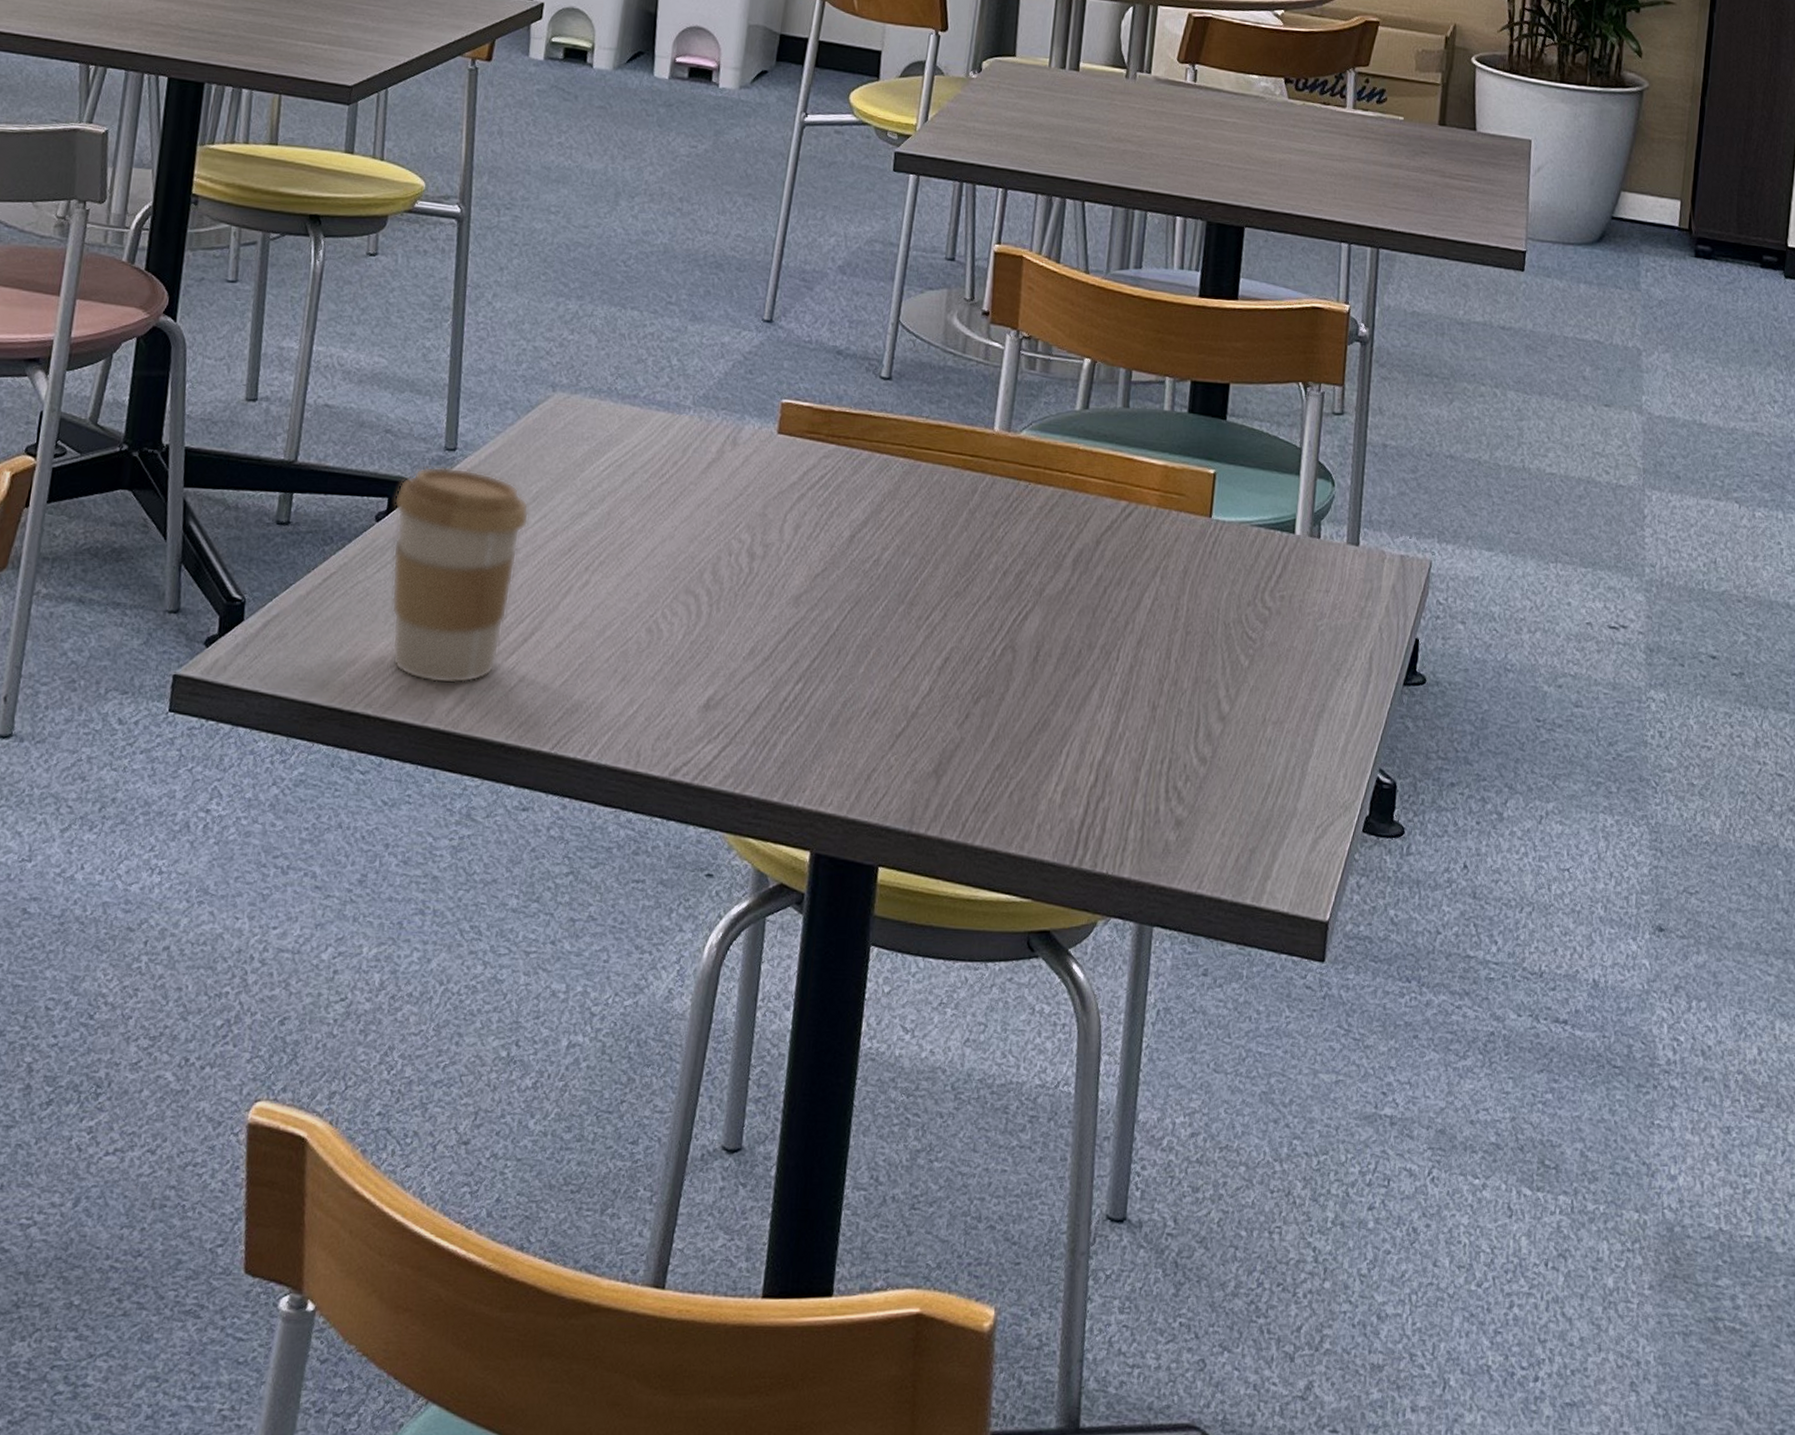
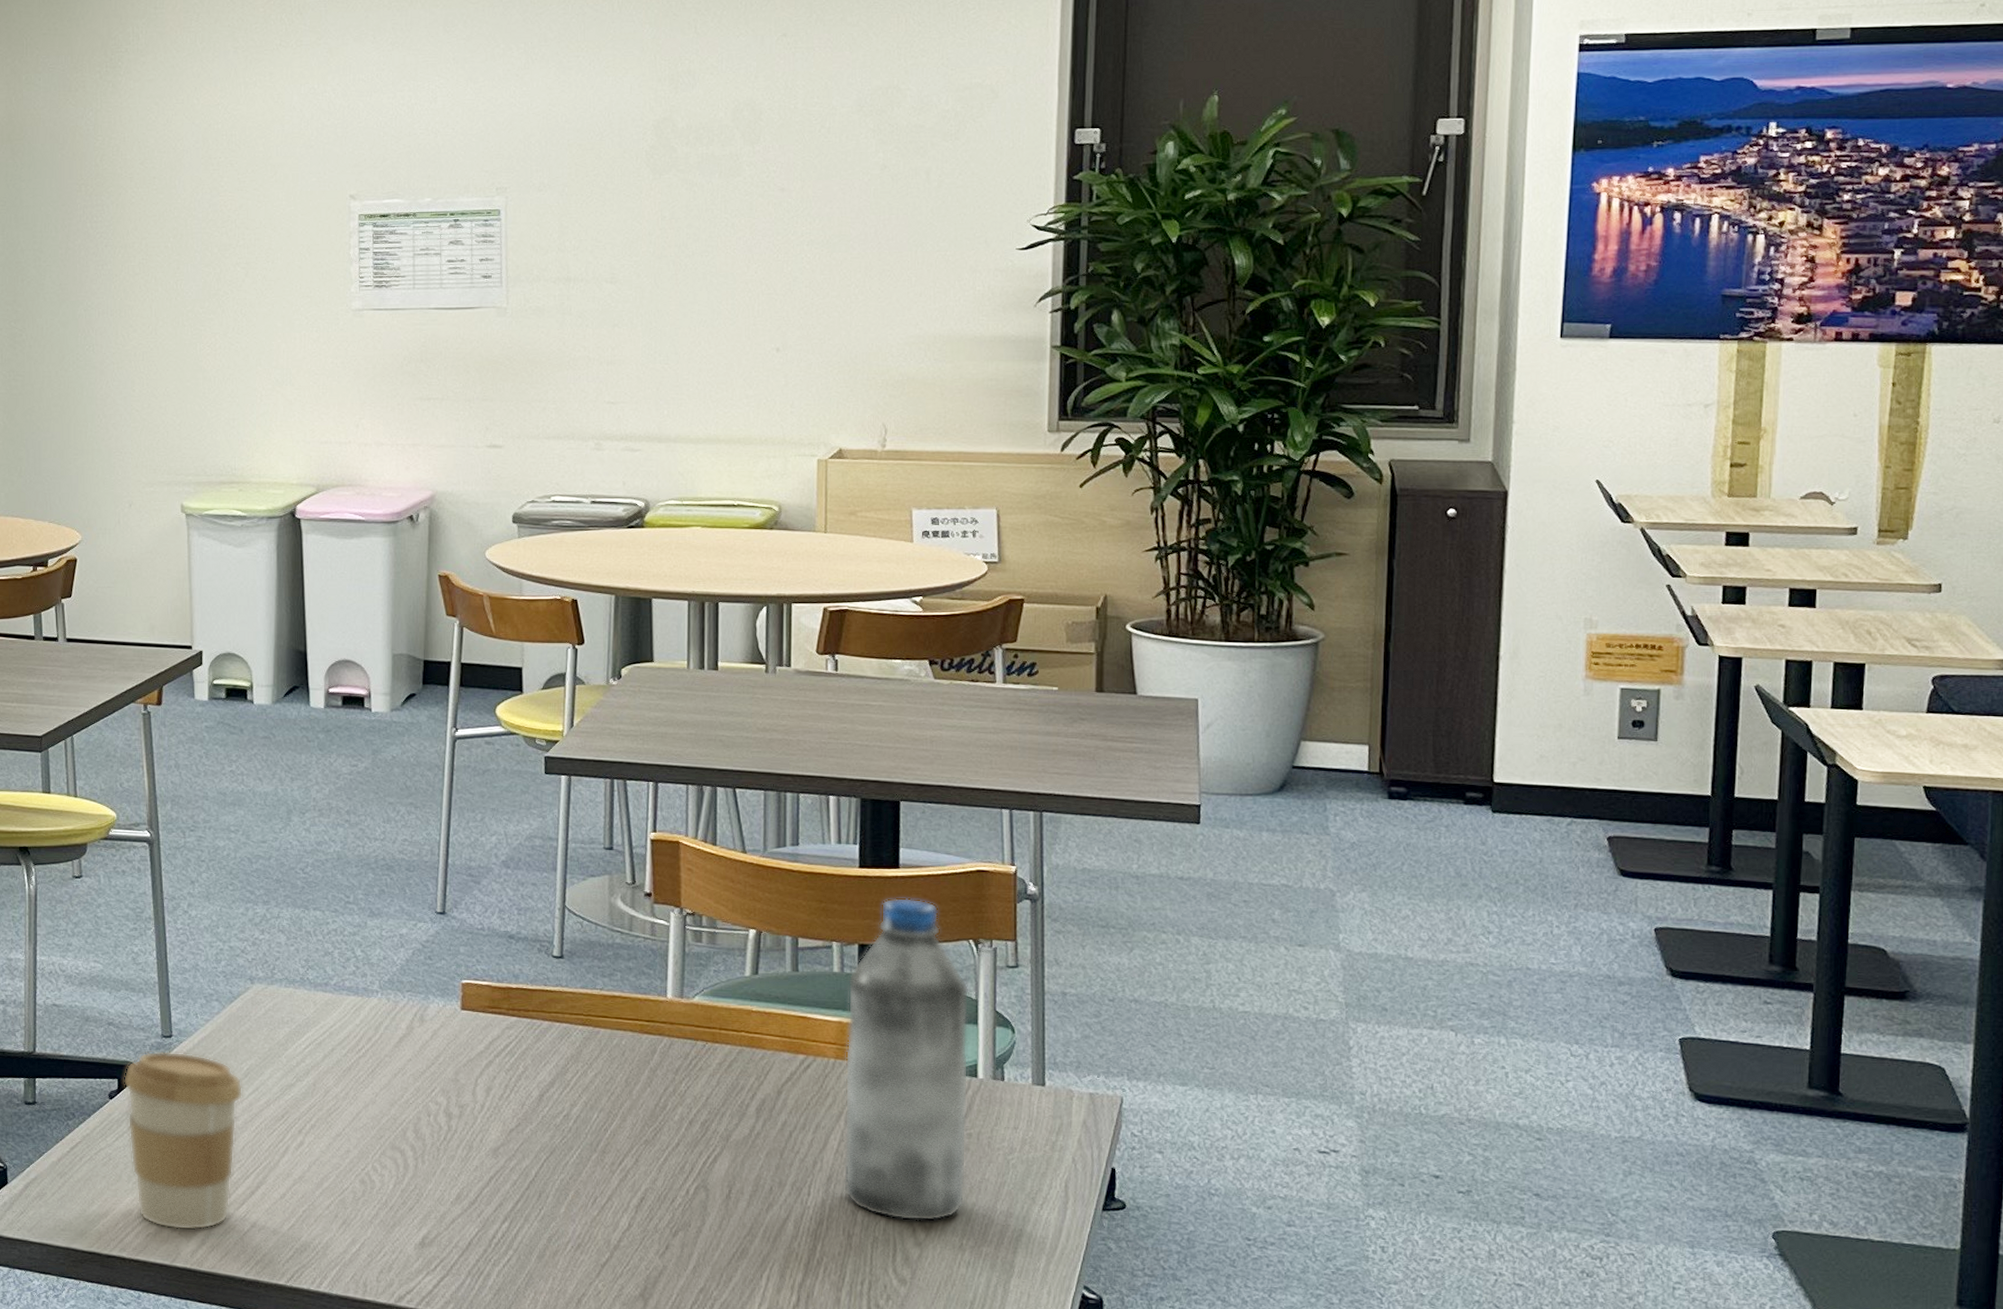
water bottle: none [1153,331,1295,693] -> present [844,897,969,1222]

